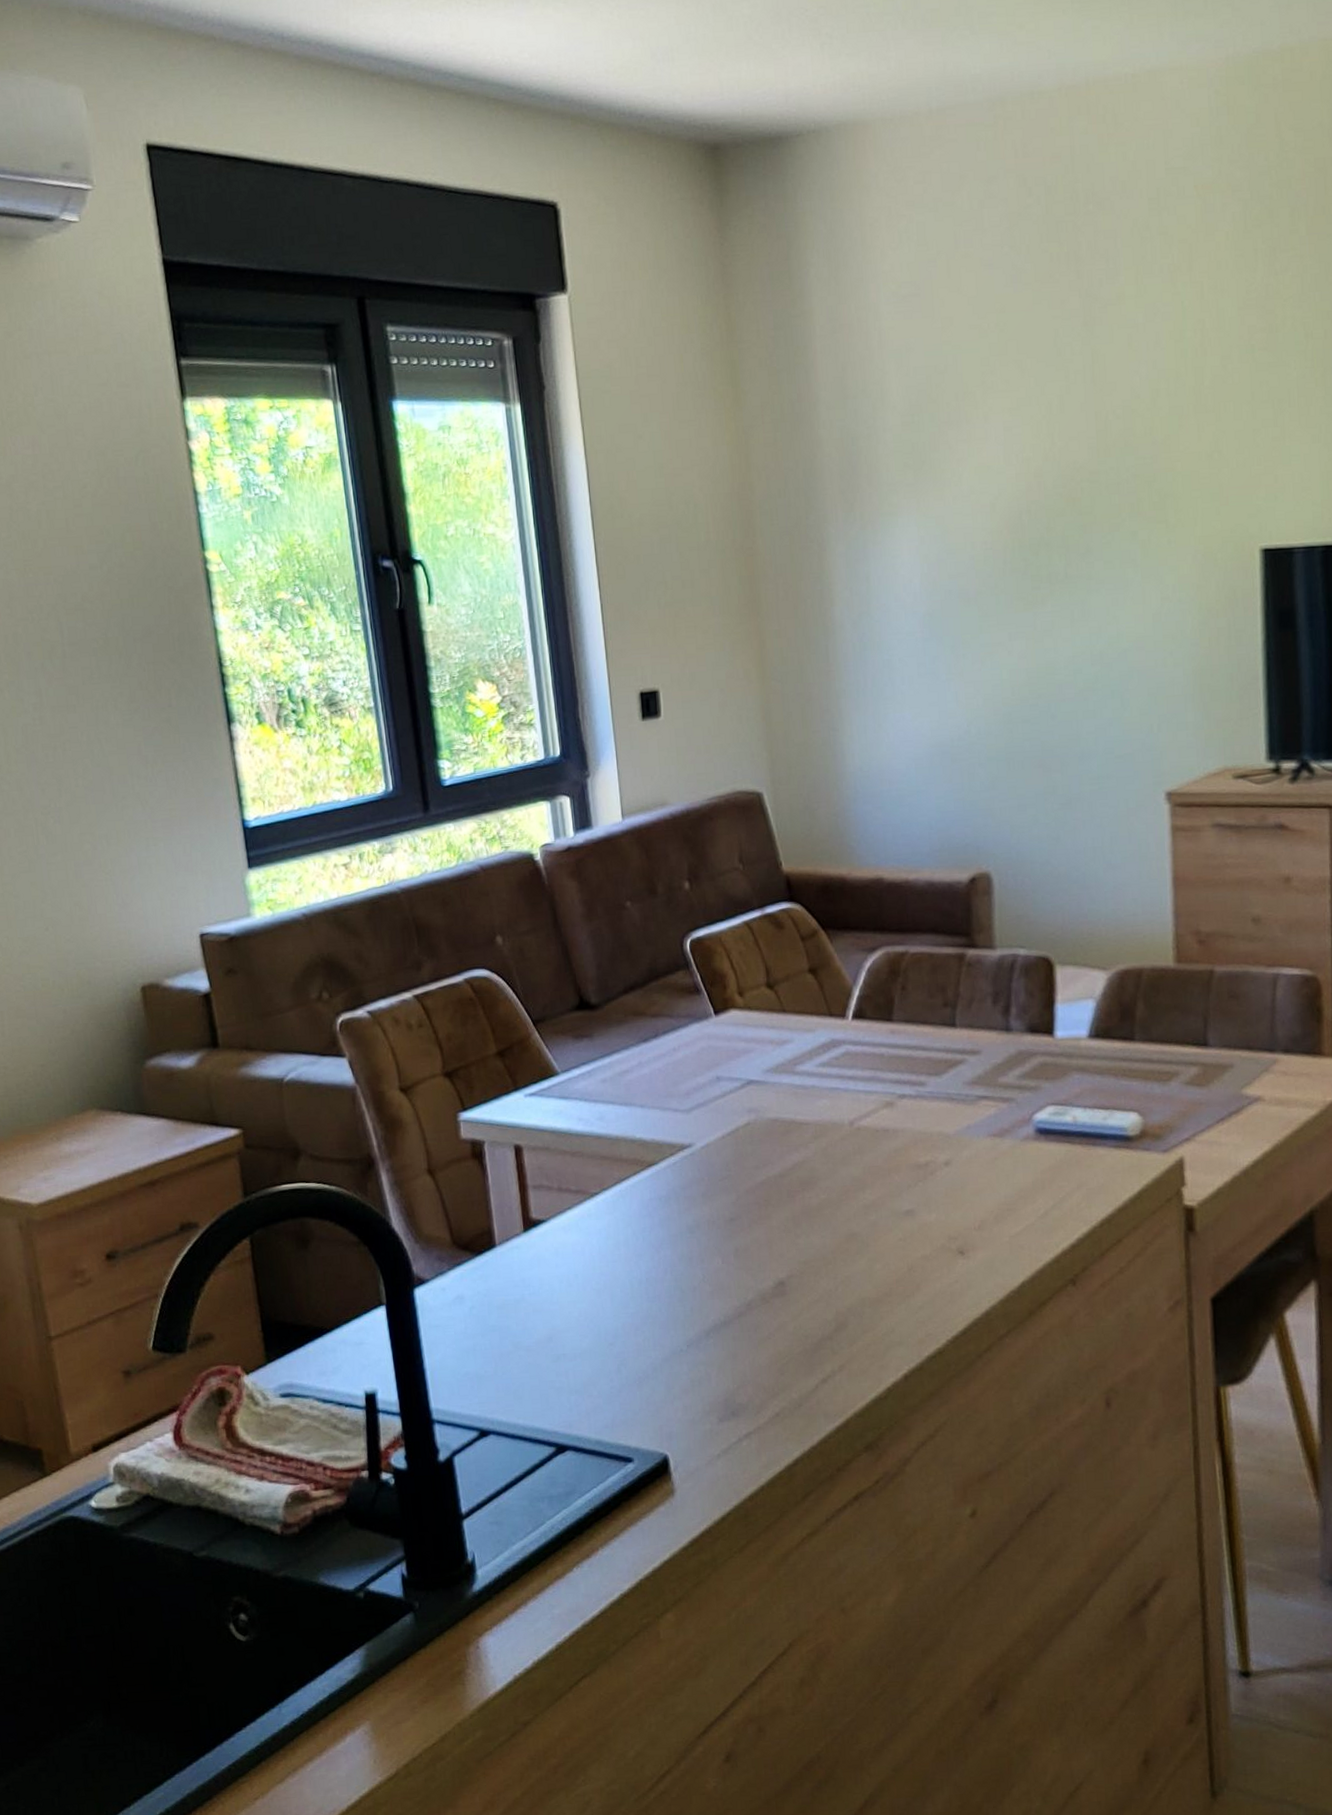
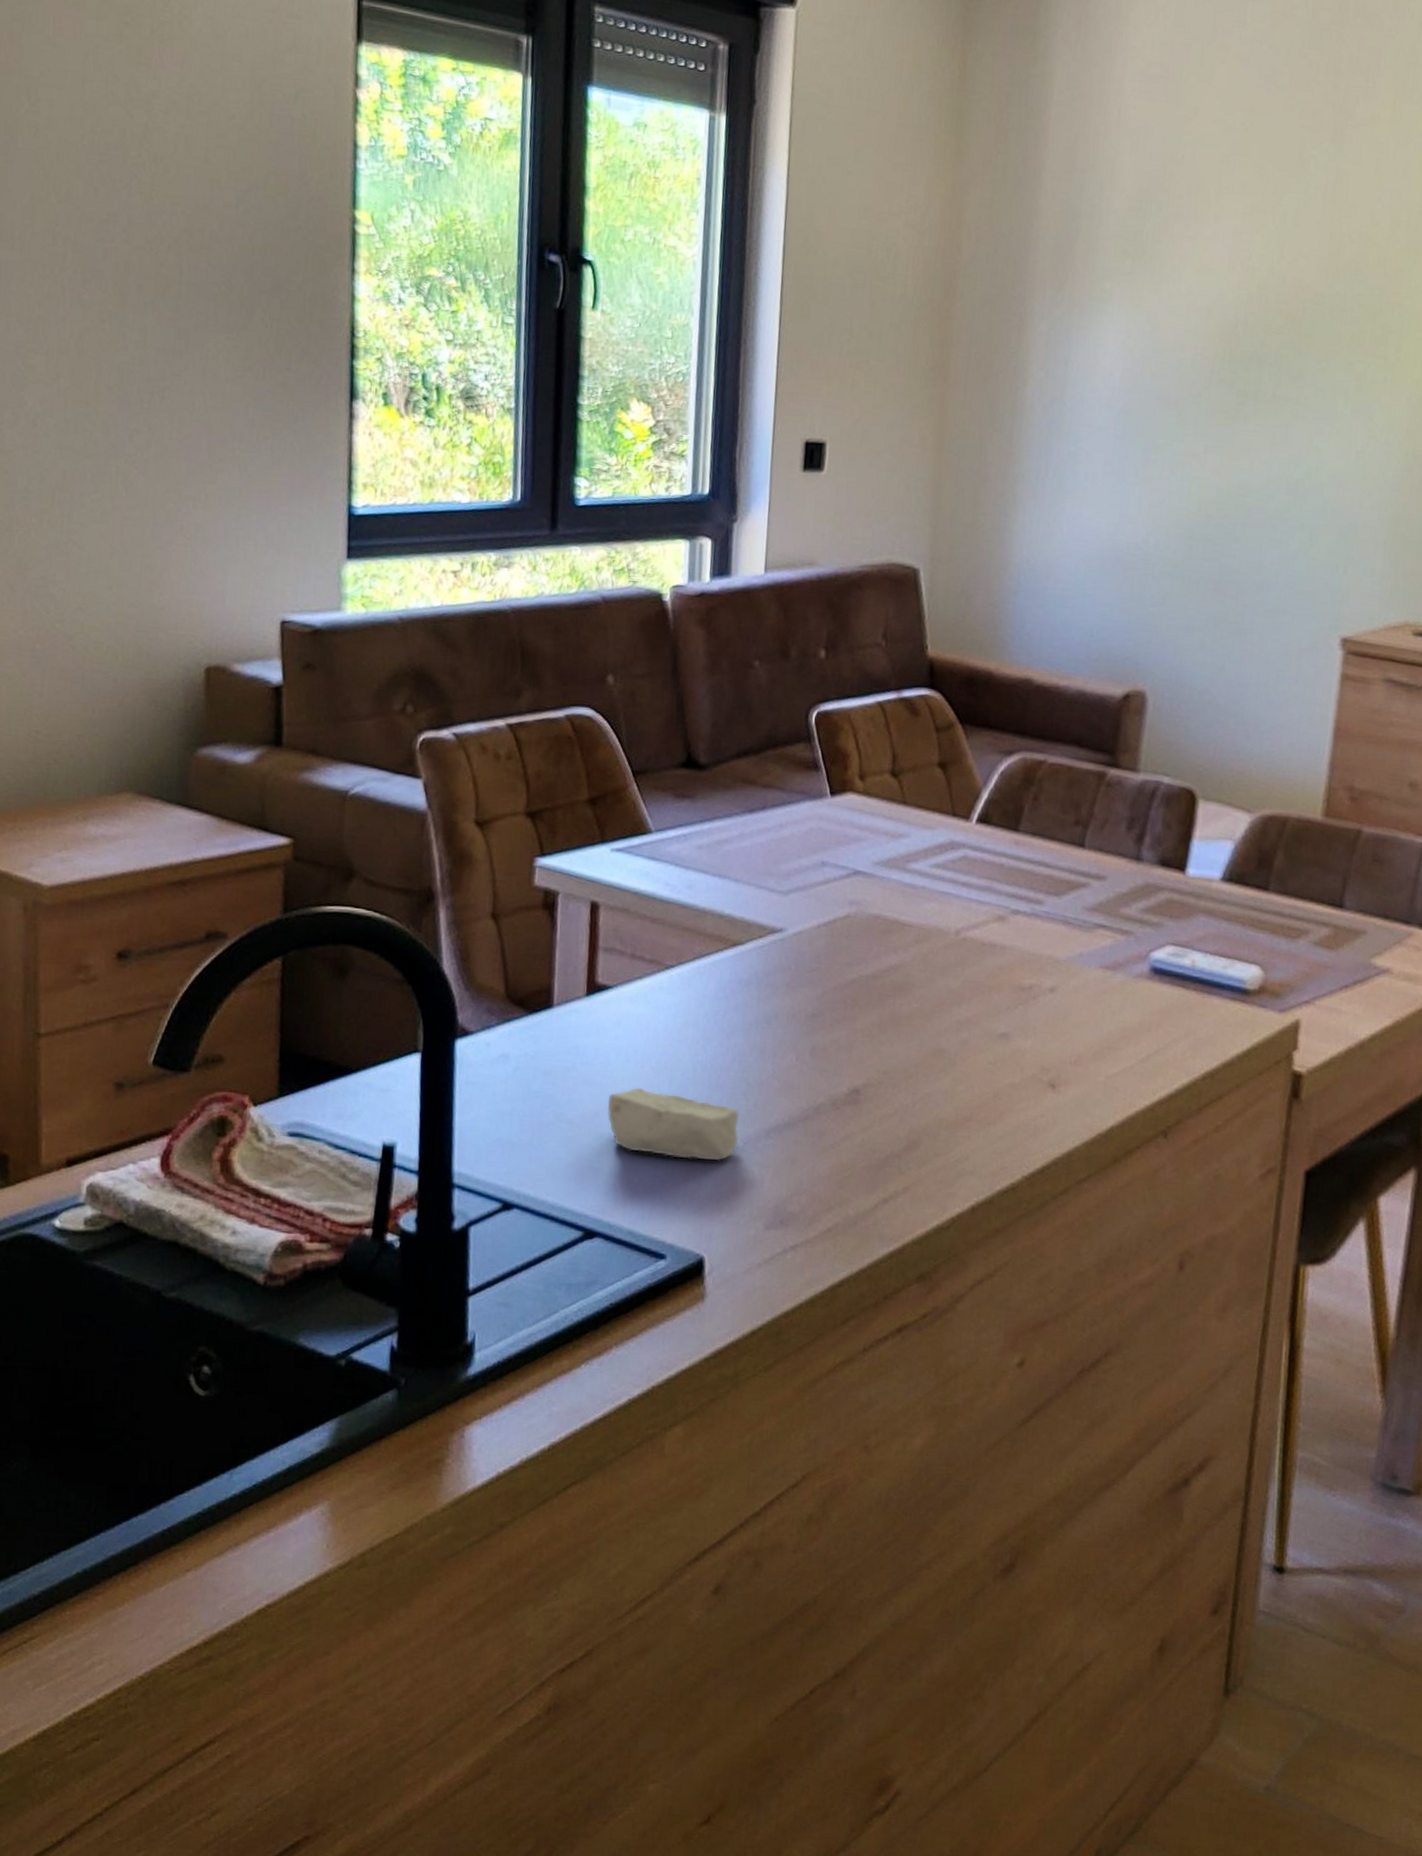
soap bar: none [558,1308,683,1369] -> present [607,1088,740,1162]

